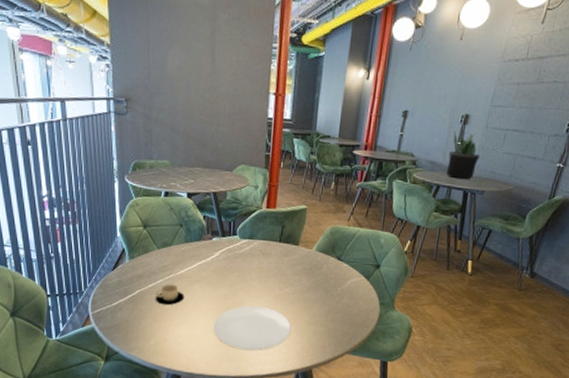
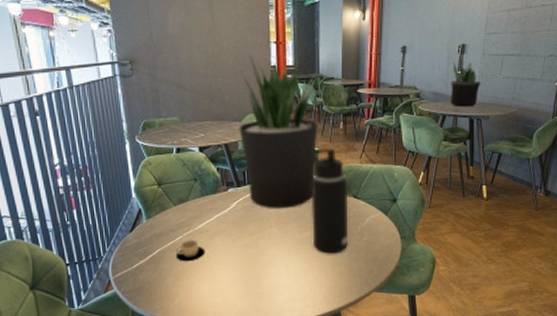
plate: present [213,305,291,351] -> none [237,252,316,299]
planter: none [229,102,311,263] -> present [239,53,318,208]
water bottle: none [292,206,333,312] -> present [311,148,349,254]

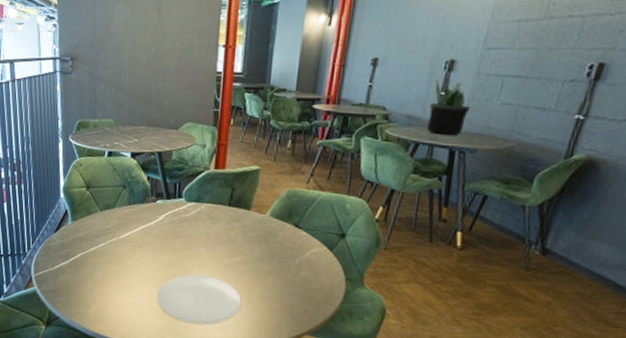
cup: present [175,240,206,262] -> none [96,248,127,271]
plate: none [237,252,316,299] -> present [156,274,242,325]
planter: present [239,53,318,208] -> none [174,56,264,229]
water bottle: present [311,148,349,254] -> none [243,167,289,285]

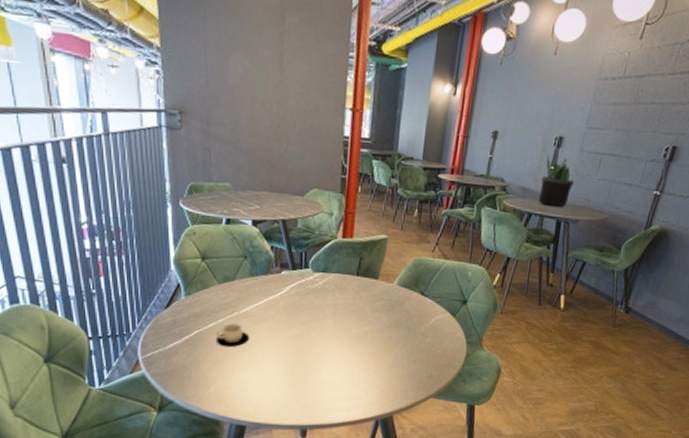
cup: none [96,248,127,271] -> present [215,323,250,348]
plate: present [156,274,242,325] -> none [282,346,370,397]

